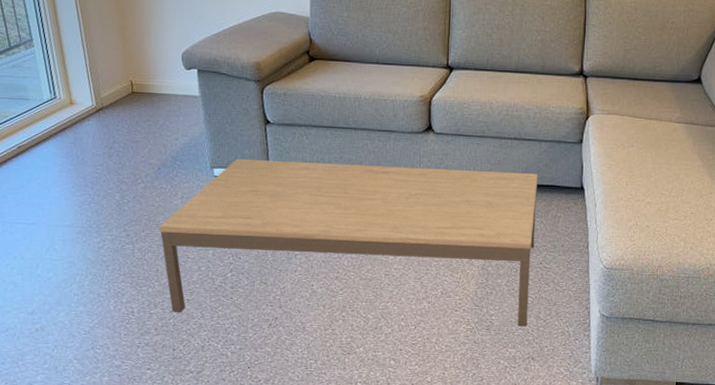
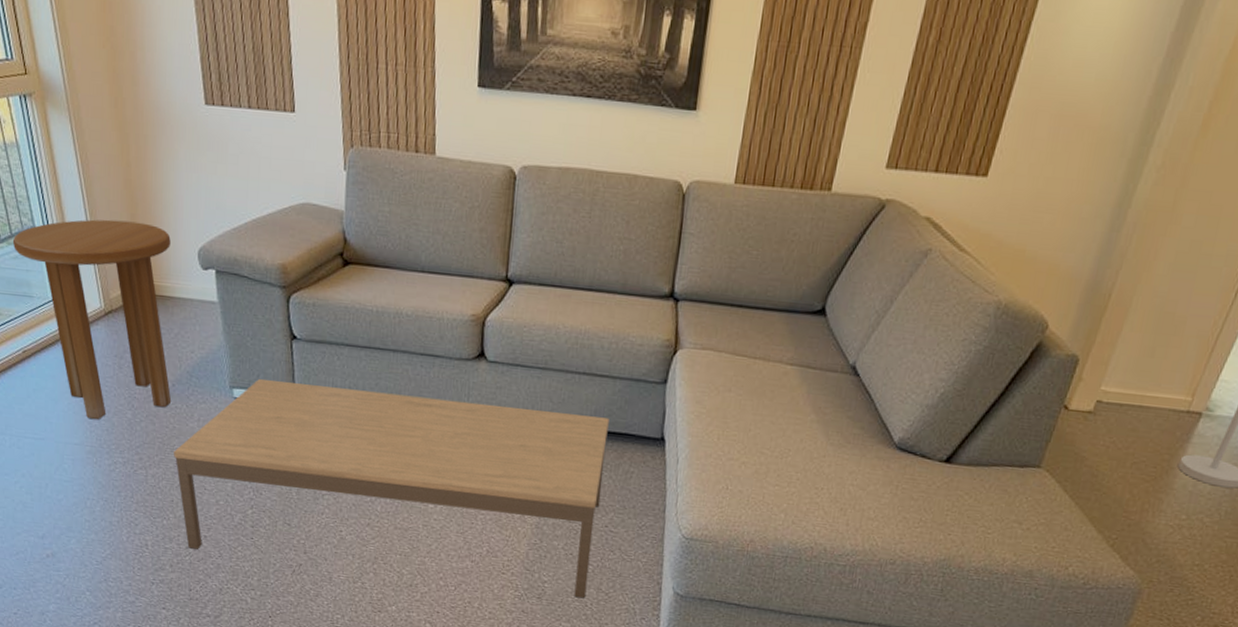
side table: none [11,31,158,203] -> present [12,219,172,419]

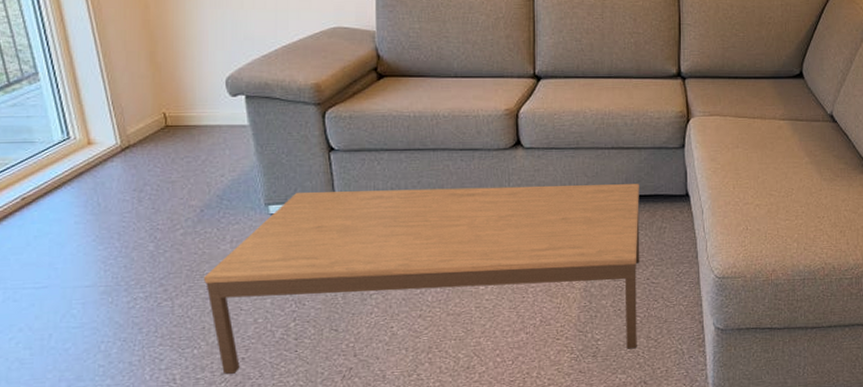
side table: present [12,219,172,419] -> none [10,59,200,257]

